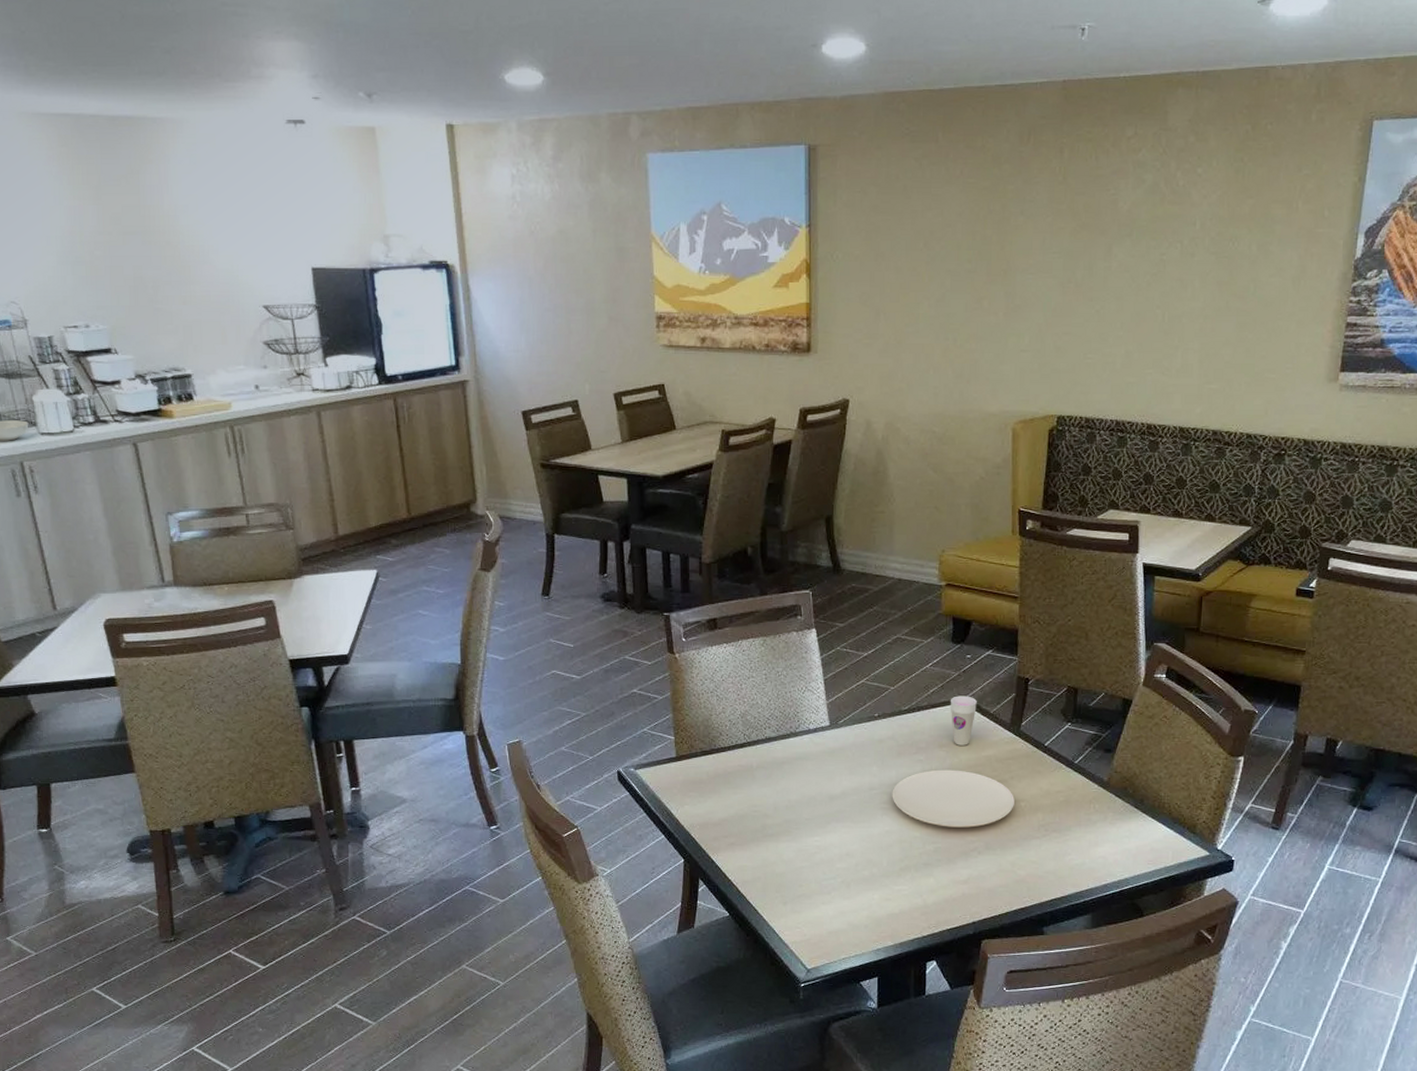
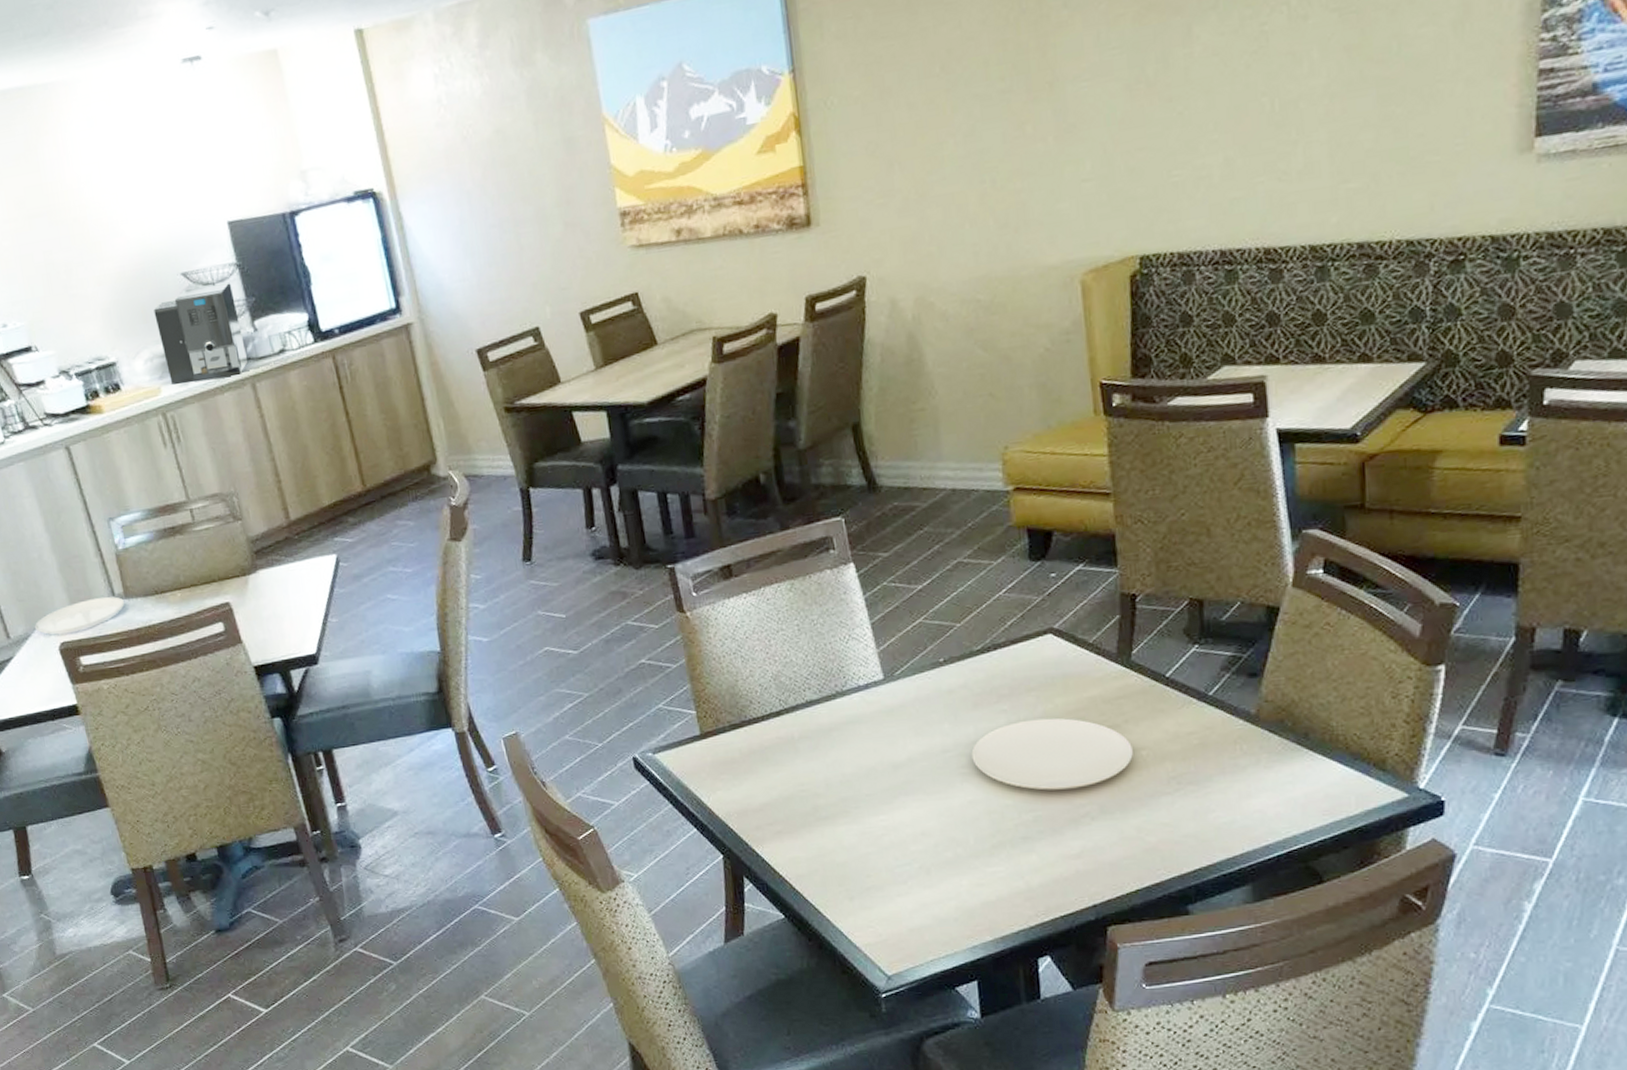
plate: none [82,583,174,612] -> present [34,596,125,635]
coffee machine: none [233,320,316,403] -> present [154,283,248,385]
cup: present [950,695,977,746] -> none [1034,624,1071,688]

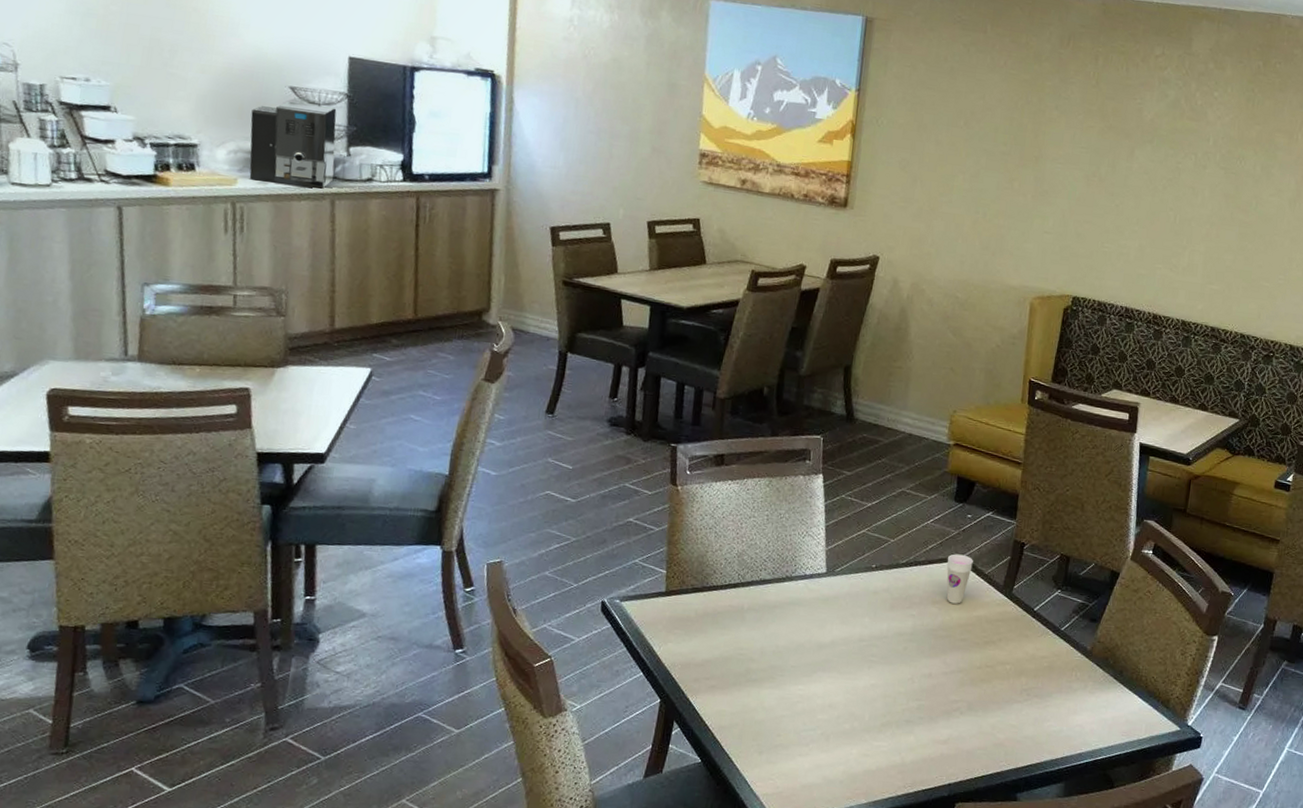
plate: present [34,596,125,635] -> none [25,353,137,382]
plate: present [971,717,1133,791] -> none [880,625,1001,687]
cup: none [1034,624,1071,688] -> present [946,553,973,604]

